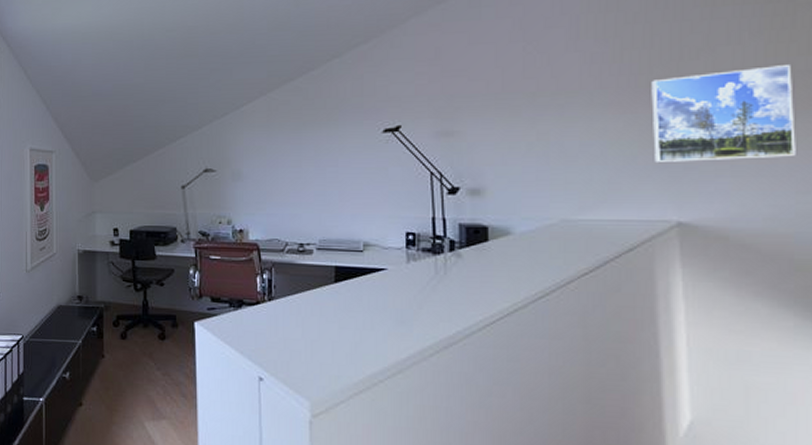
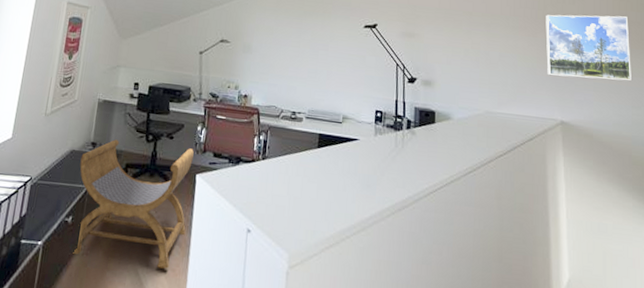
stool: none [69,291,190,421] -> present [73,139,194,269]

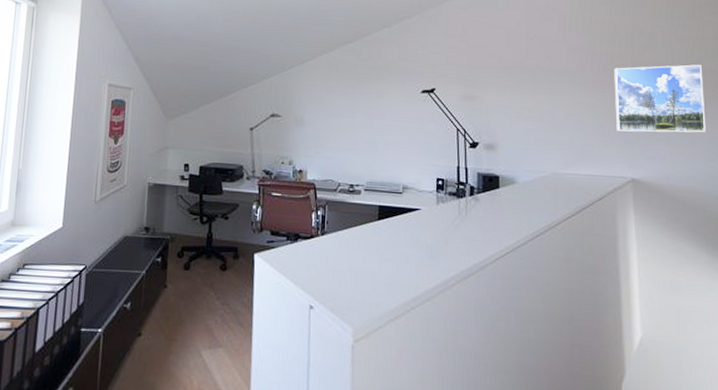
stool: present [73,139,194,269] -> none [134,223,250,349]

